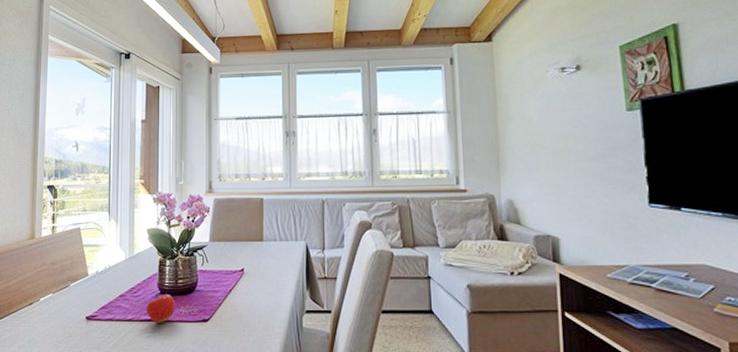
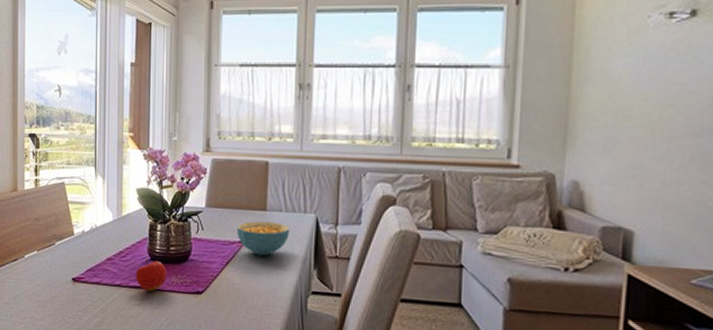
cereal bowl: none [237,251,283,282] -> present [236,221,289,256]

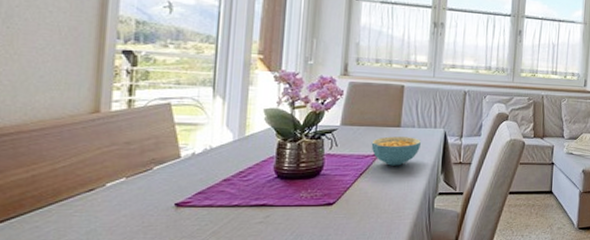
fruit: present [135,259,167,292] -> none [257,177,295,208]

